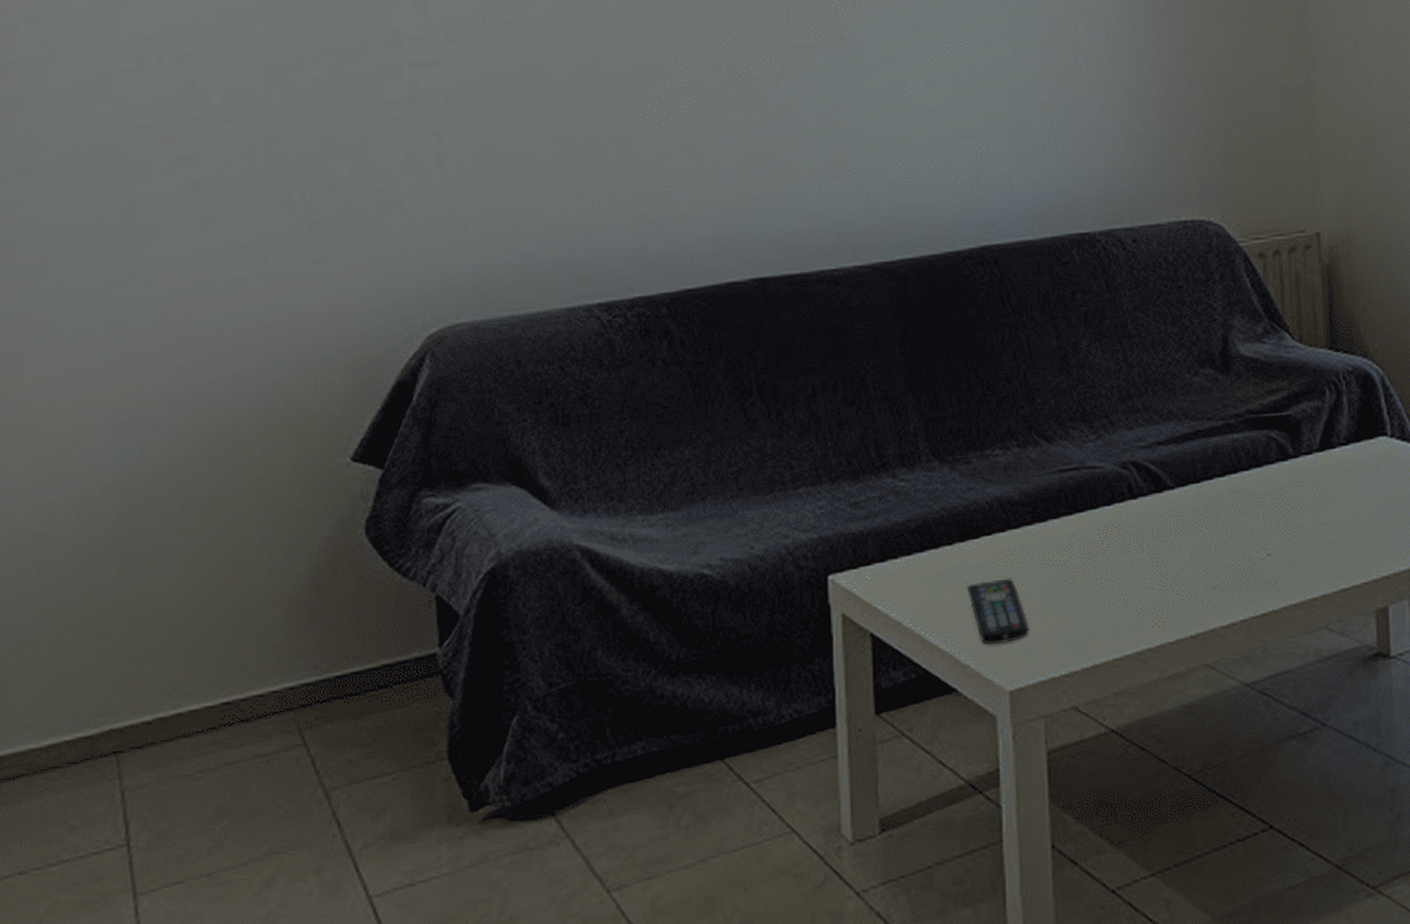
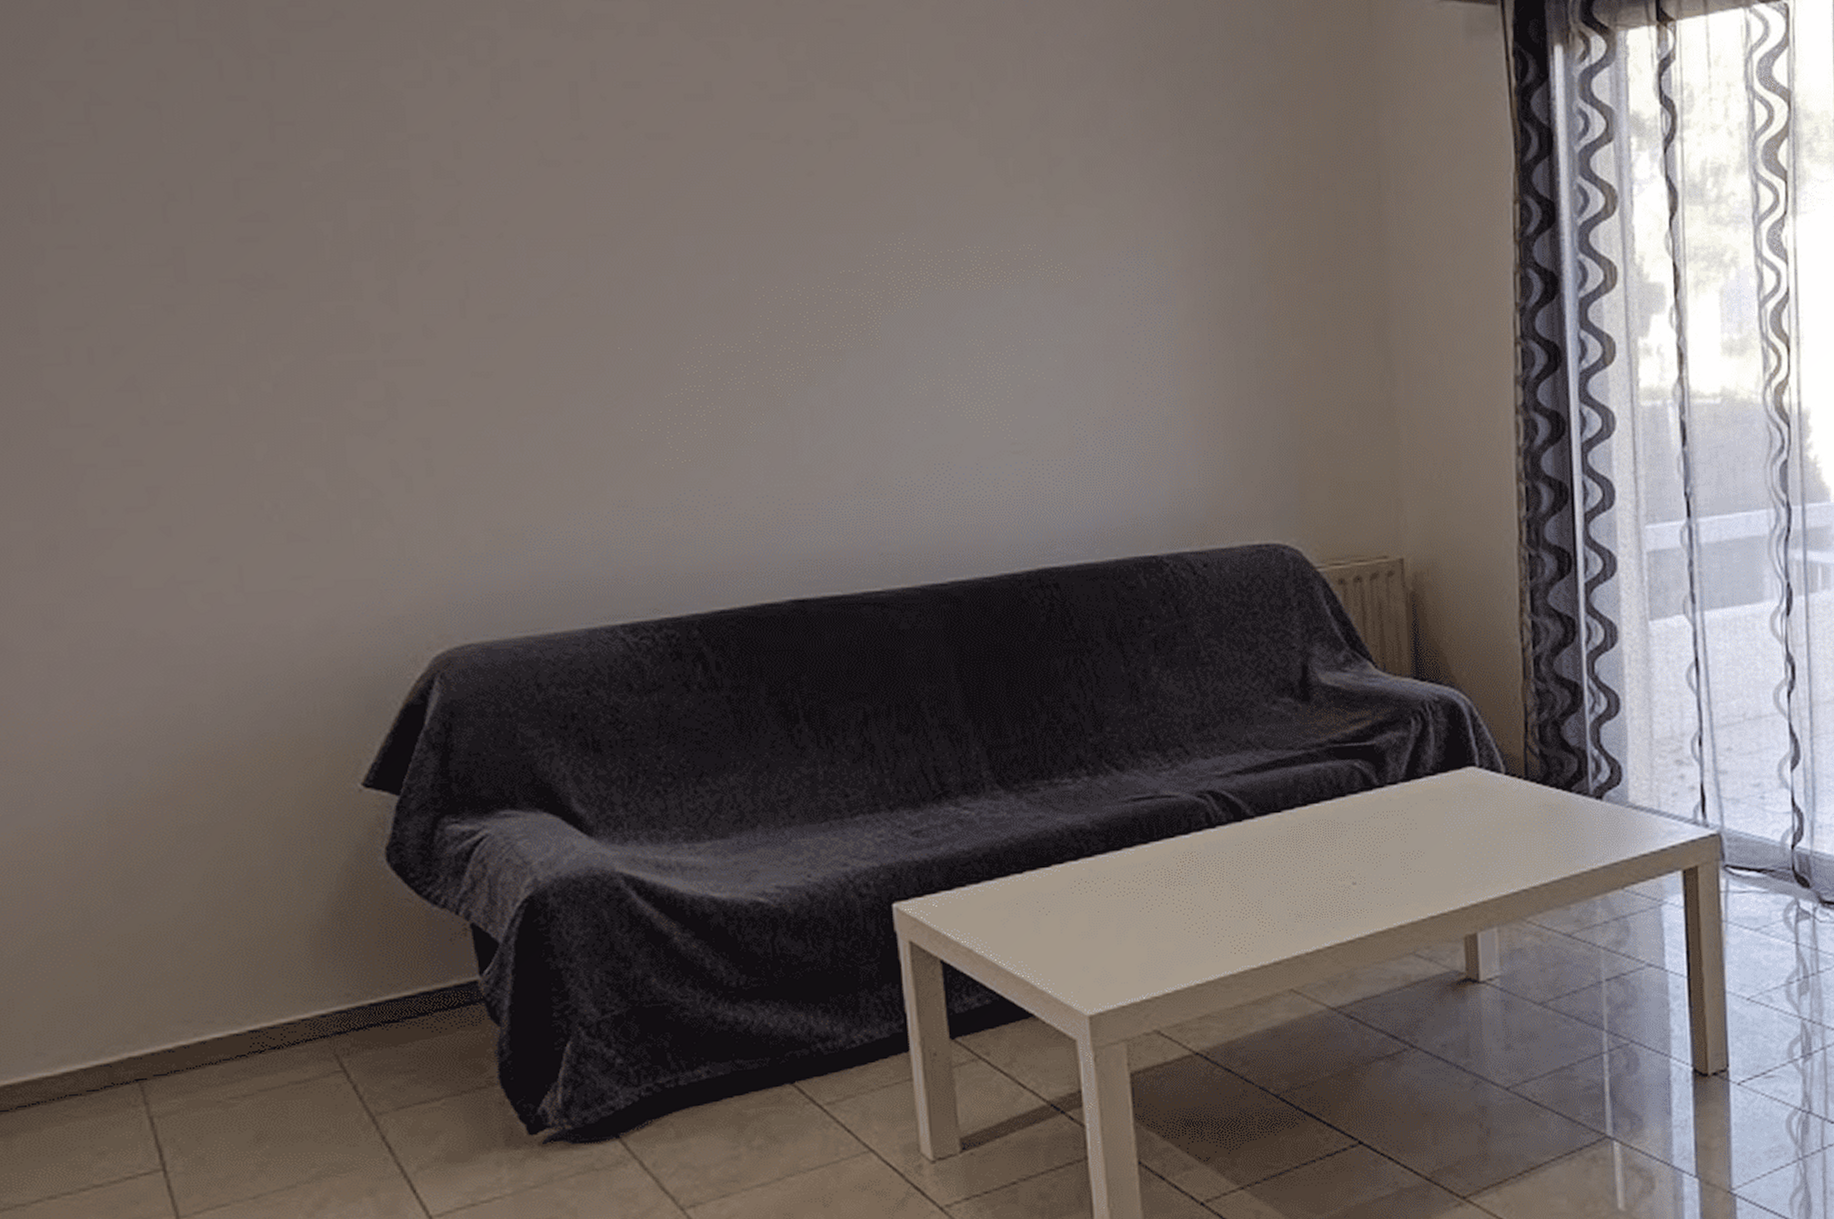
remote control: present [966,578,1030,646] -> none [1039,906,1107,972]

